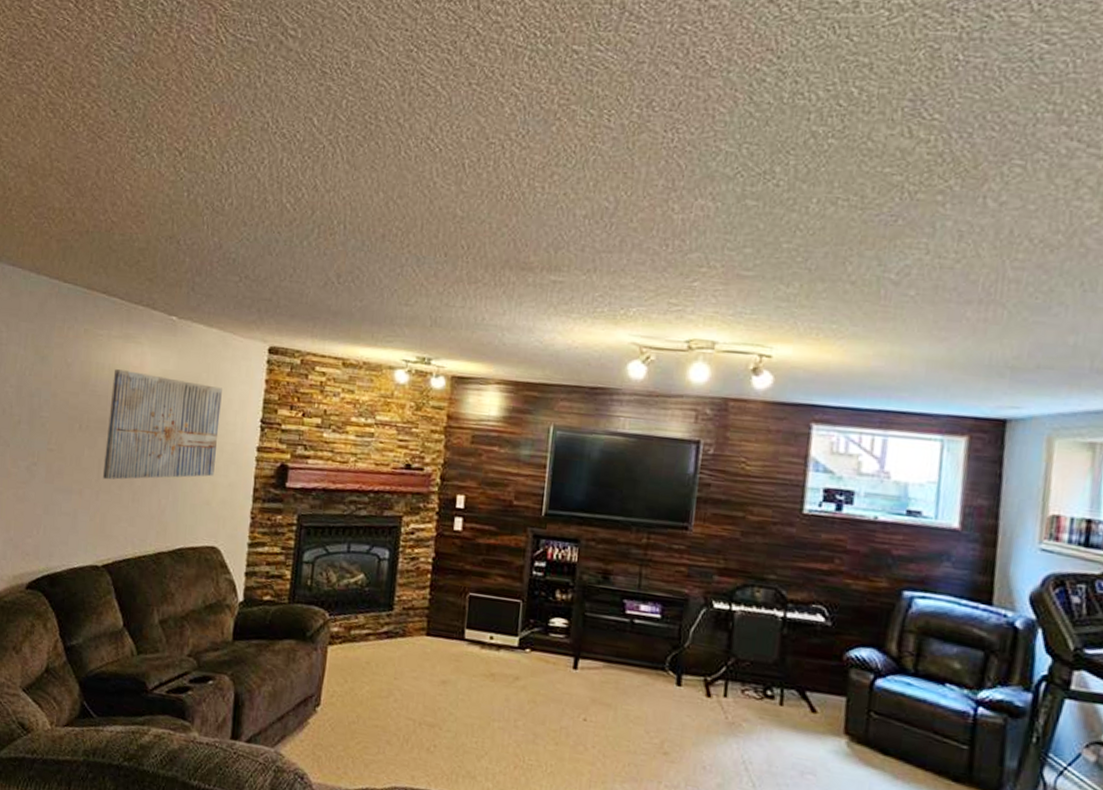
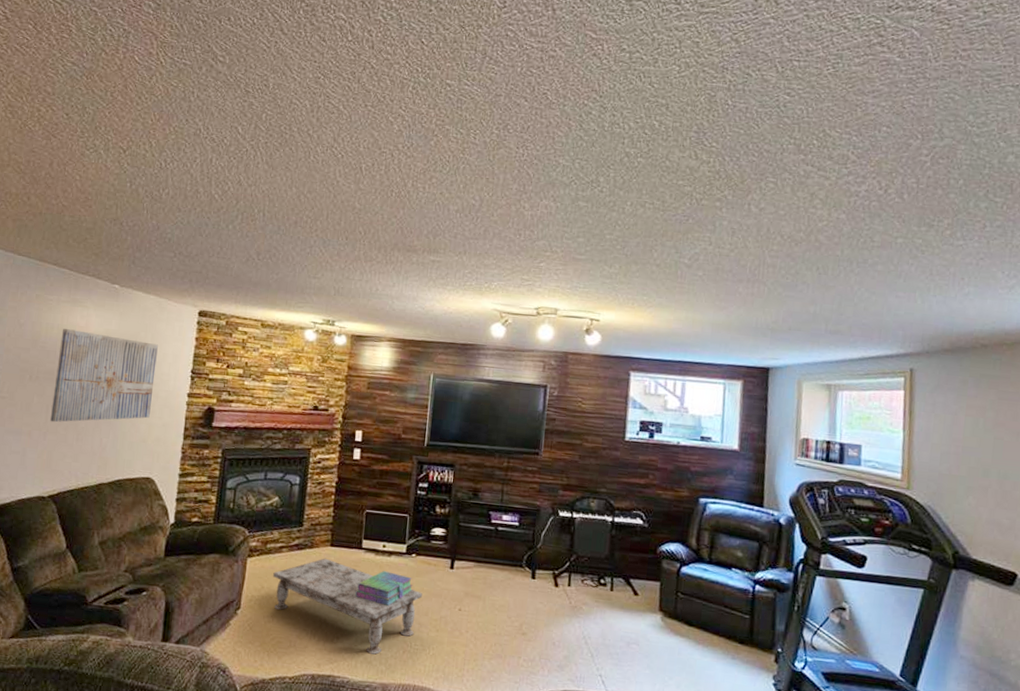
coffee table: none [358,649,538,769] -> present [273,558,422,655]
stack of books: none [456,668,526,712] -> present [355,571,413,607]

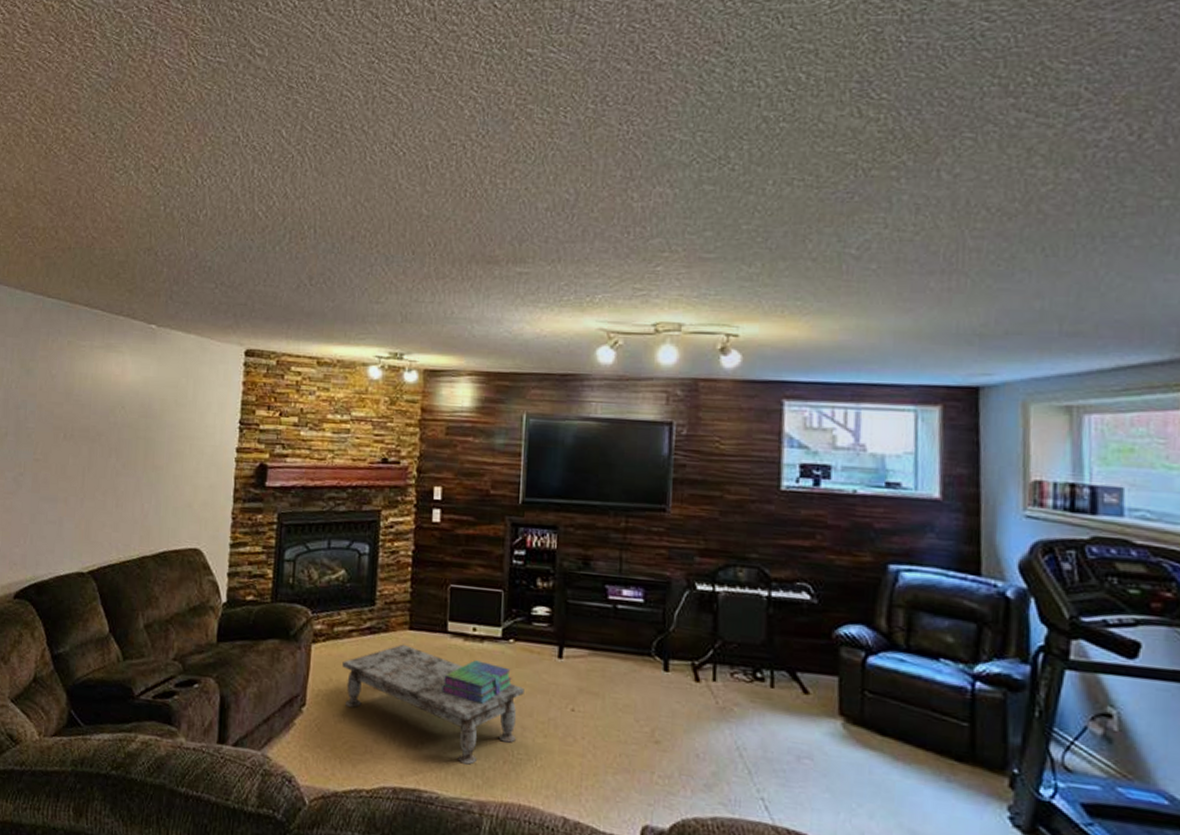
wall art: present [49,329,158,423] -> none [86,378,201,487]

